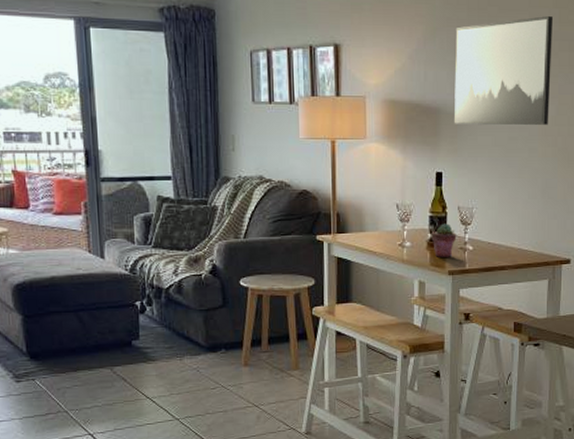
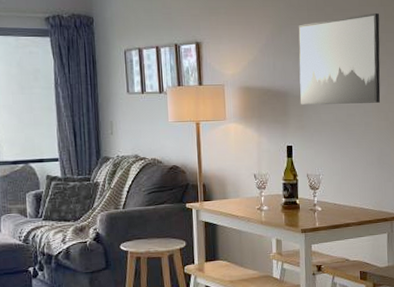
potted succulent: present [431,223,457,257] -> none [285,189,307,218]

